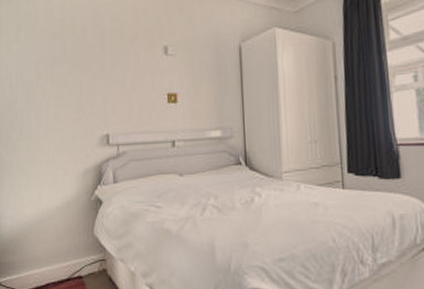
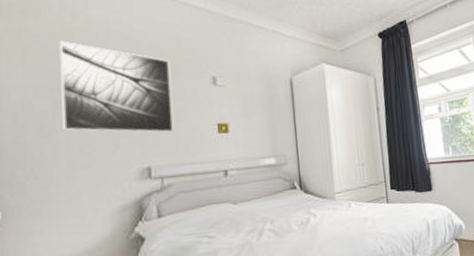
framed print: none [42,17,129,102] -> present [59,41,173,133]

